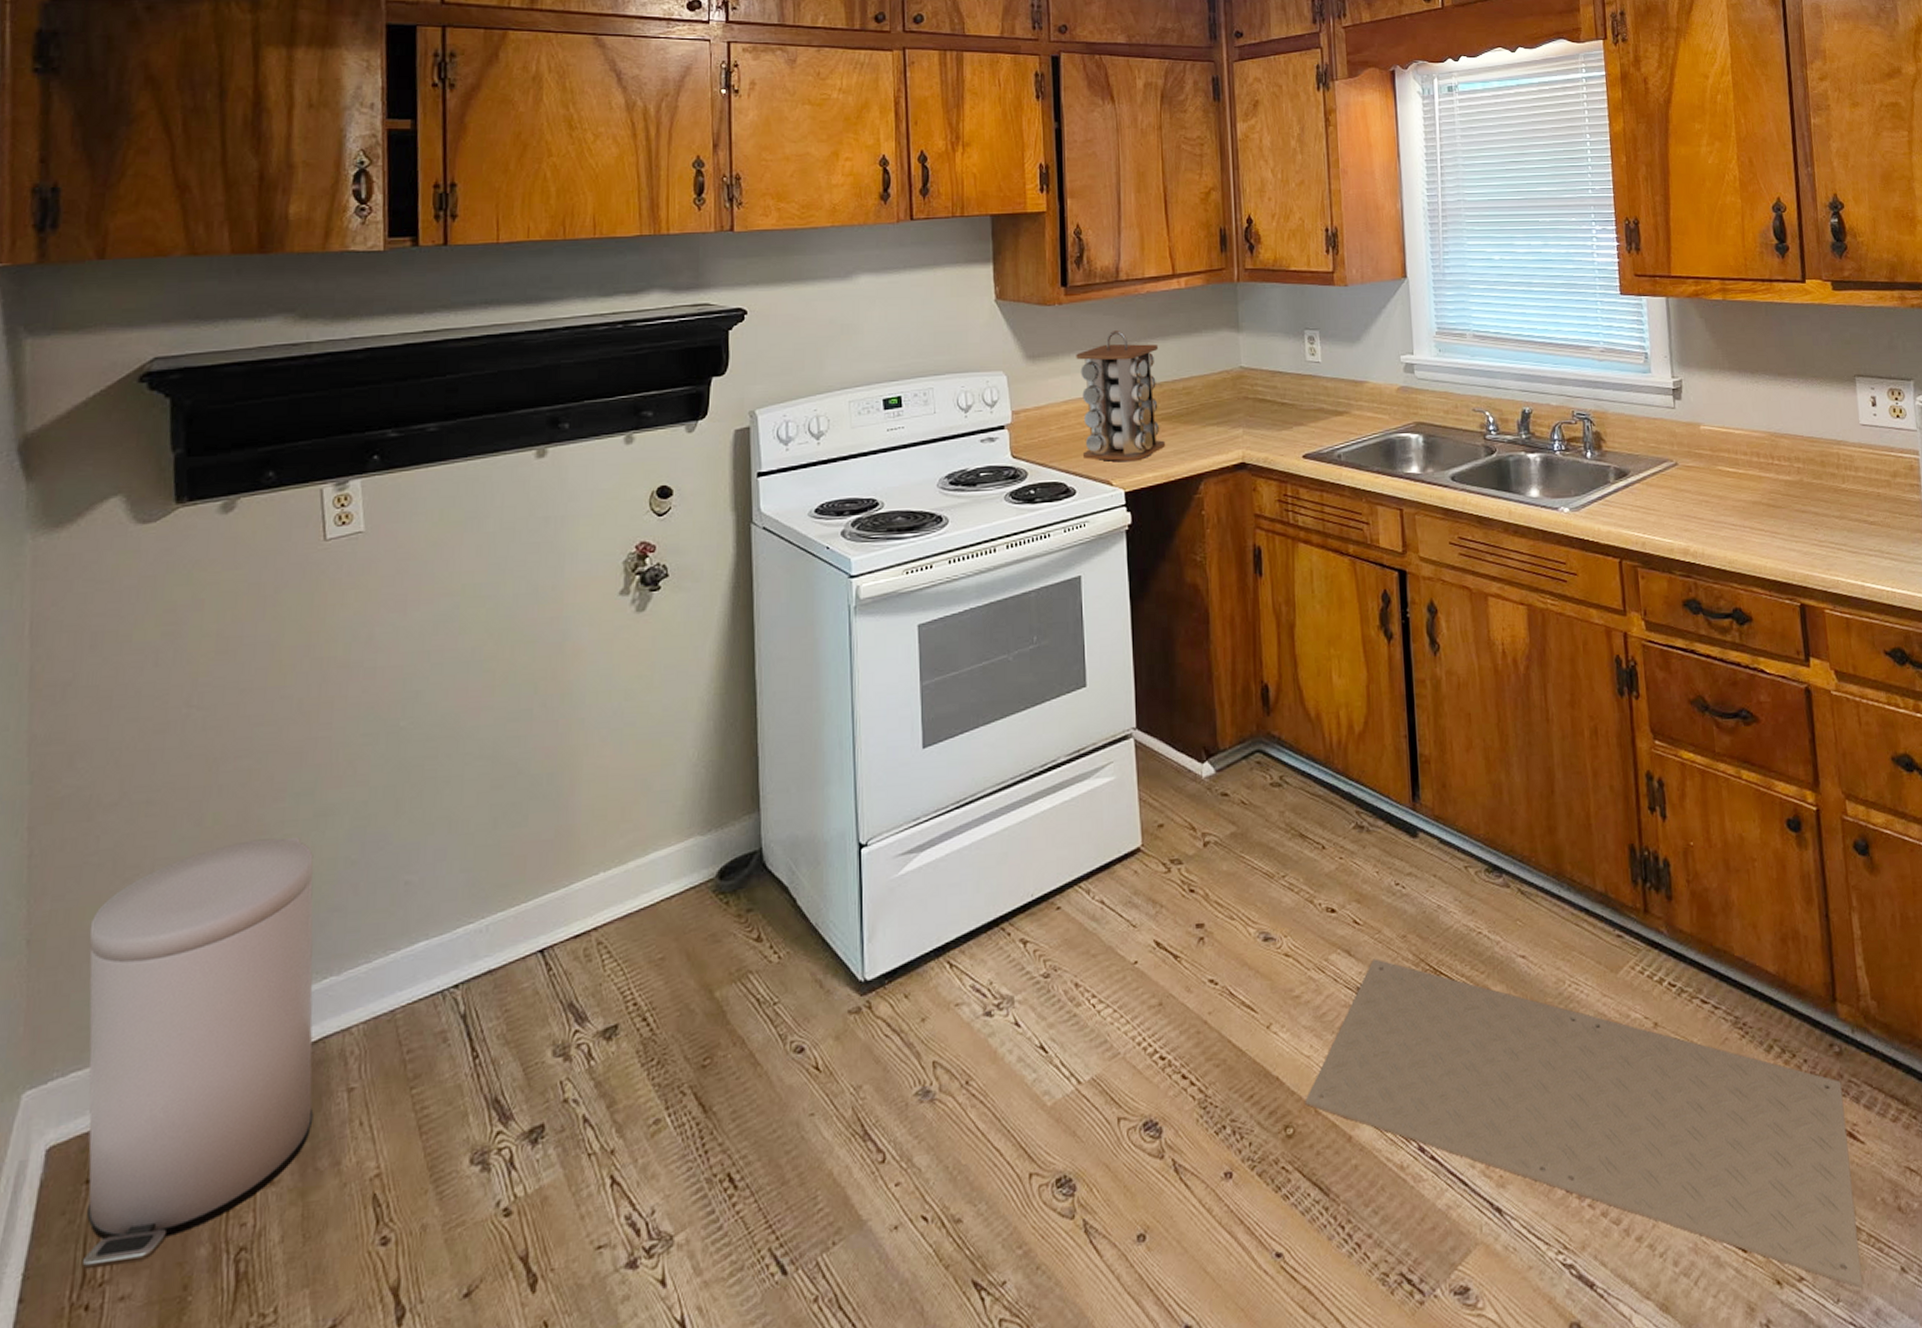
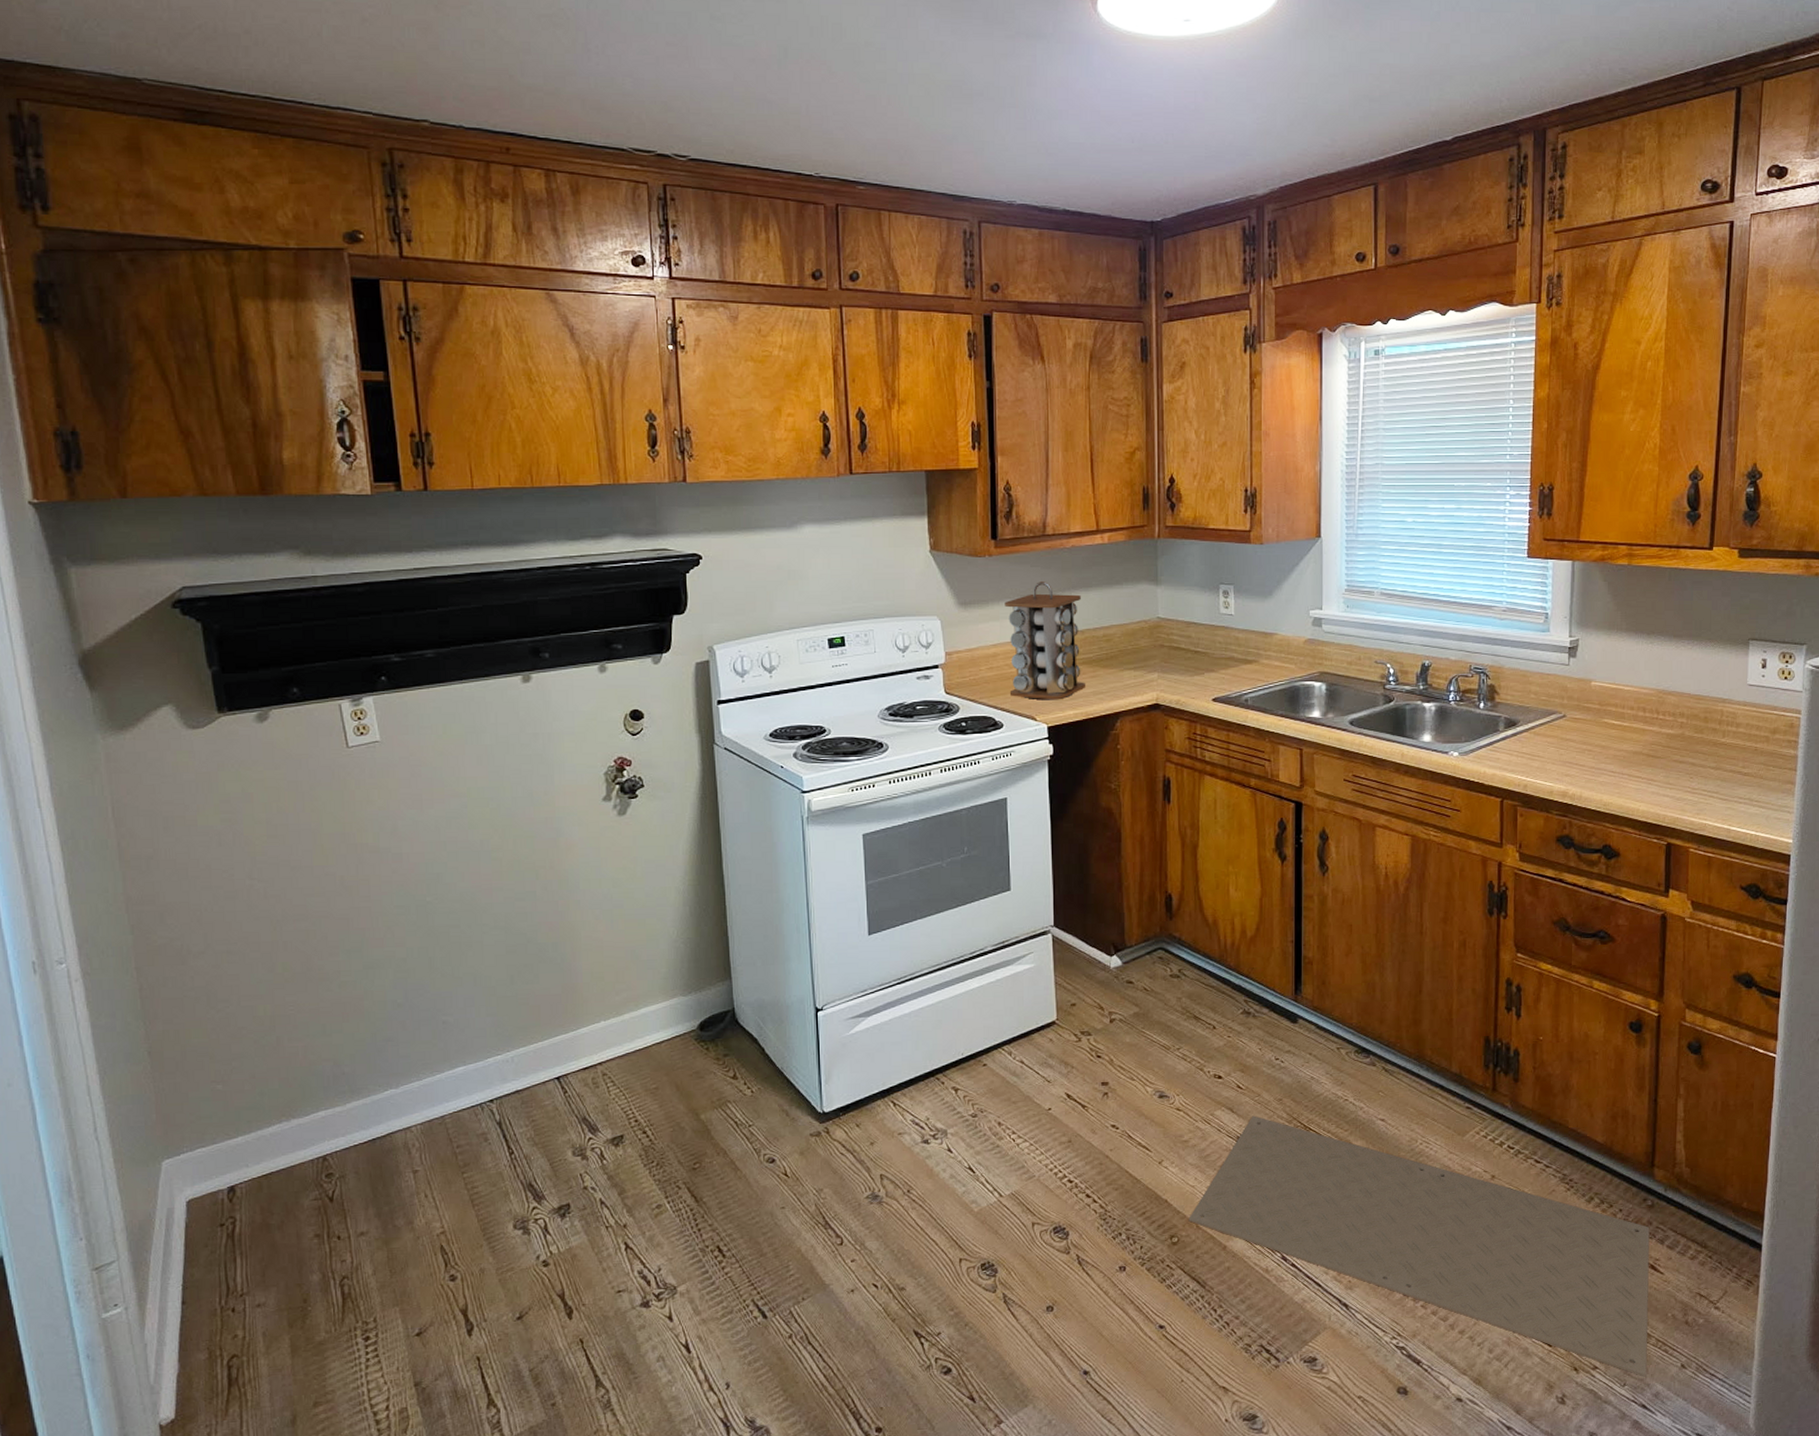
pedal bin: present [81,836,314,1270] -> none [196,983,389,1285]

